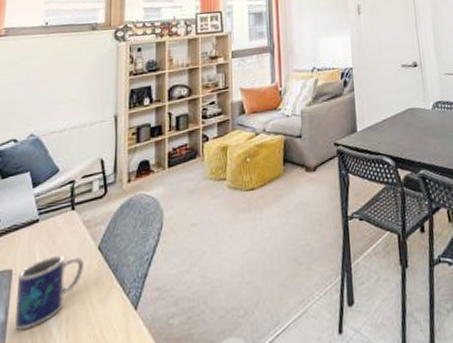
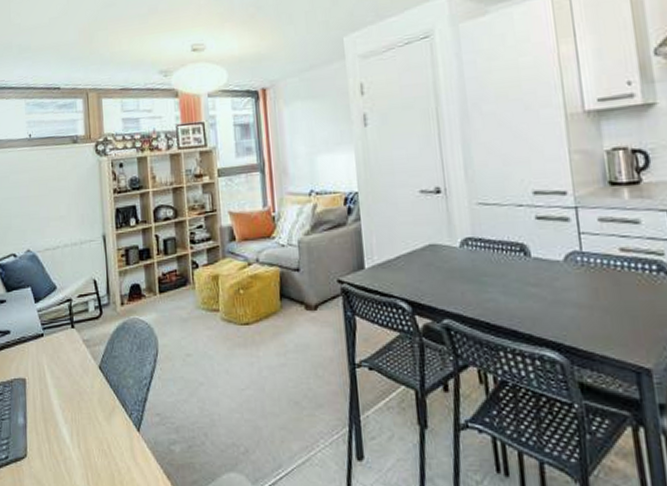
mug: present [15,255,84,330] -> none [31,371,88,434]

